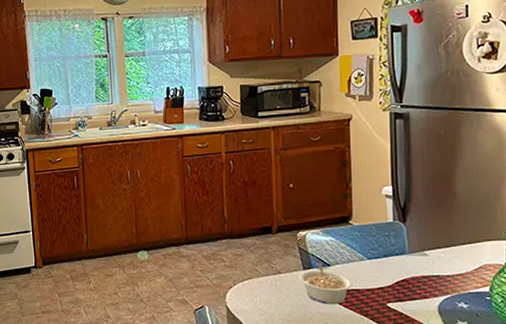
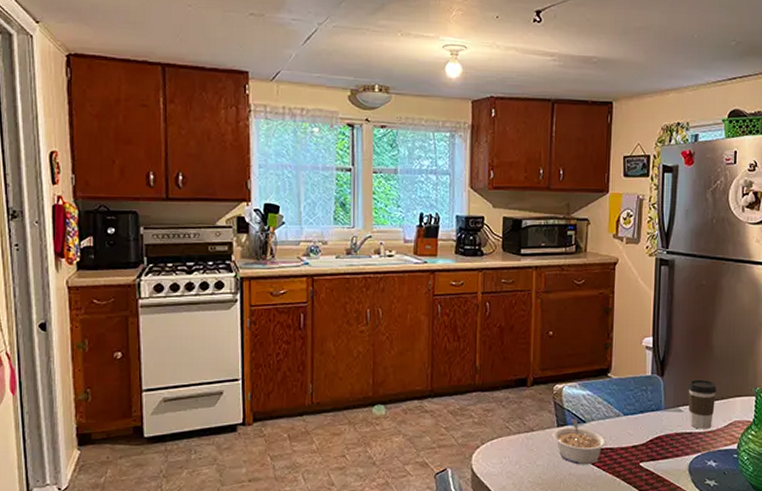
coffee cup: none [432,225,463,272] -> present [688,379,717,429]

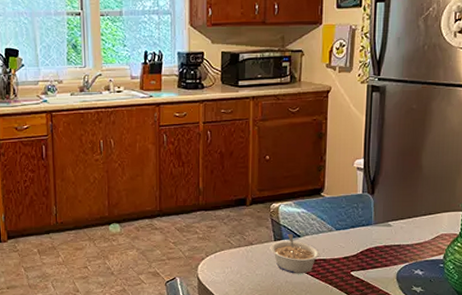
coffee cup: present [688,379,717,429] -> none [397,196,425,242]

